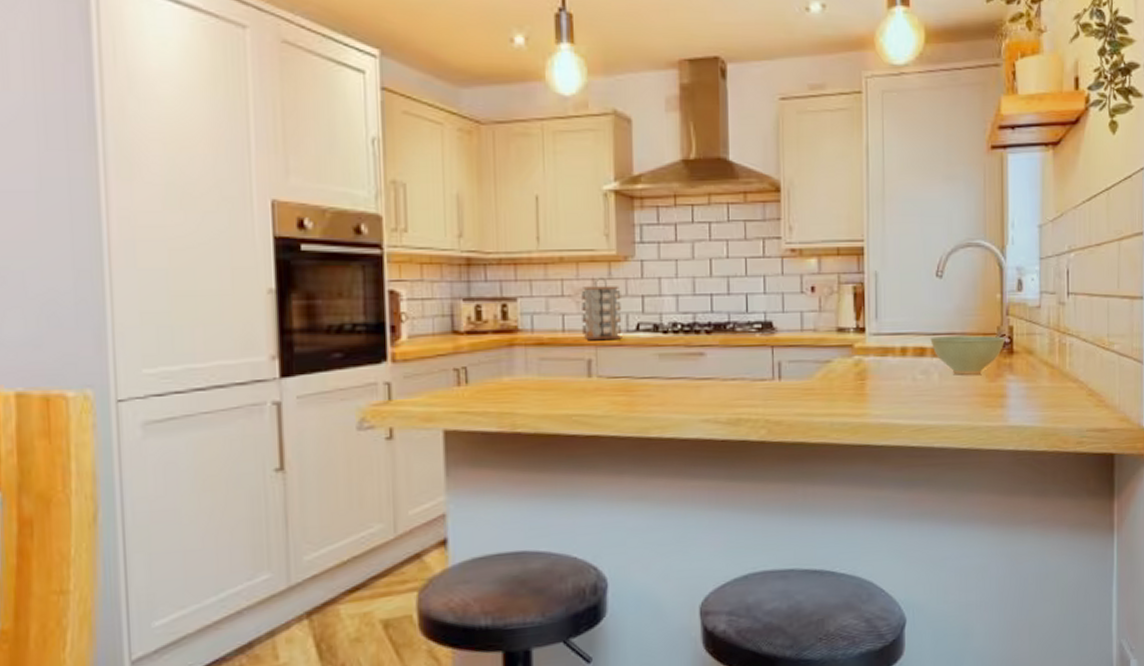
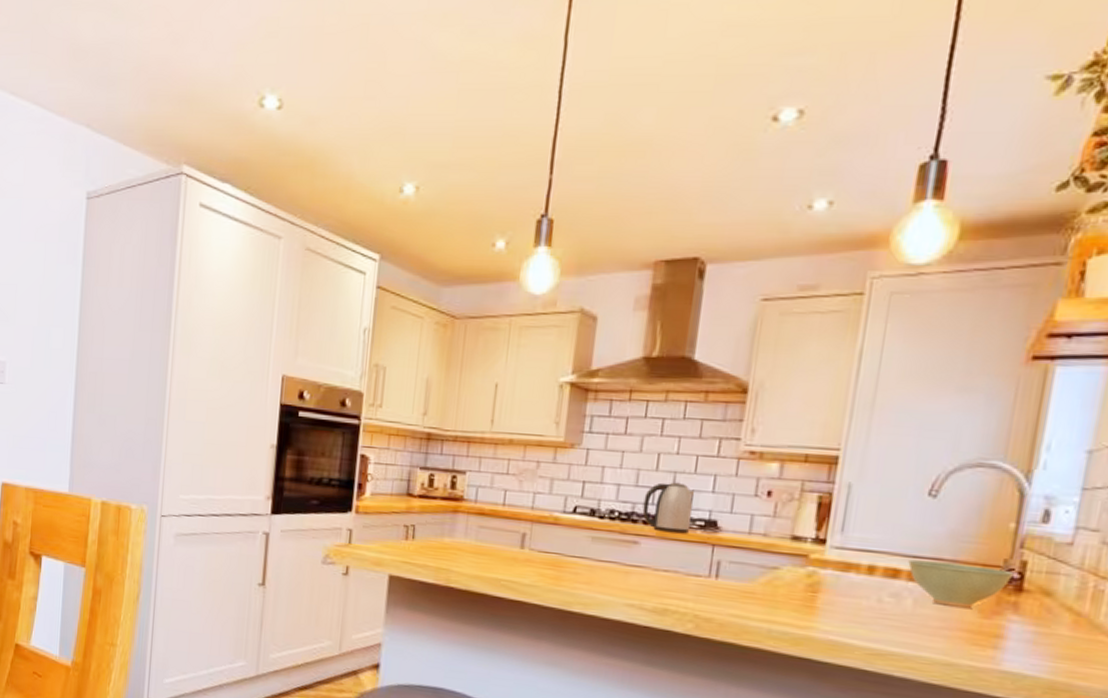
spice rack: present [581,276,622,341] -> none [520,460,563,519]
kettle: none [703,287,750,340] -> present [642,482,695,534]

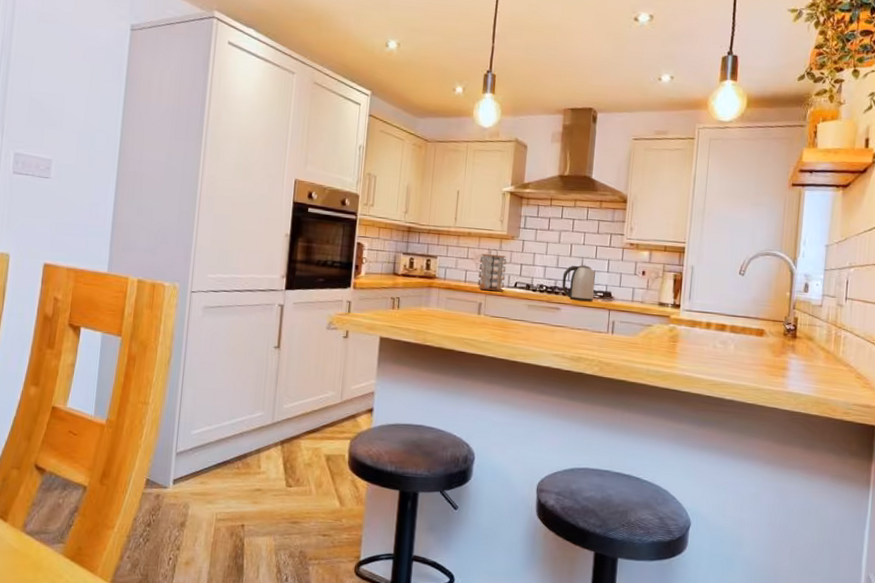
spice rack: none [520,460,563,519] -> present [477,248,507,292]
bowl: present [908,559,1014,608] -> none [730,318,791,350]

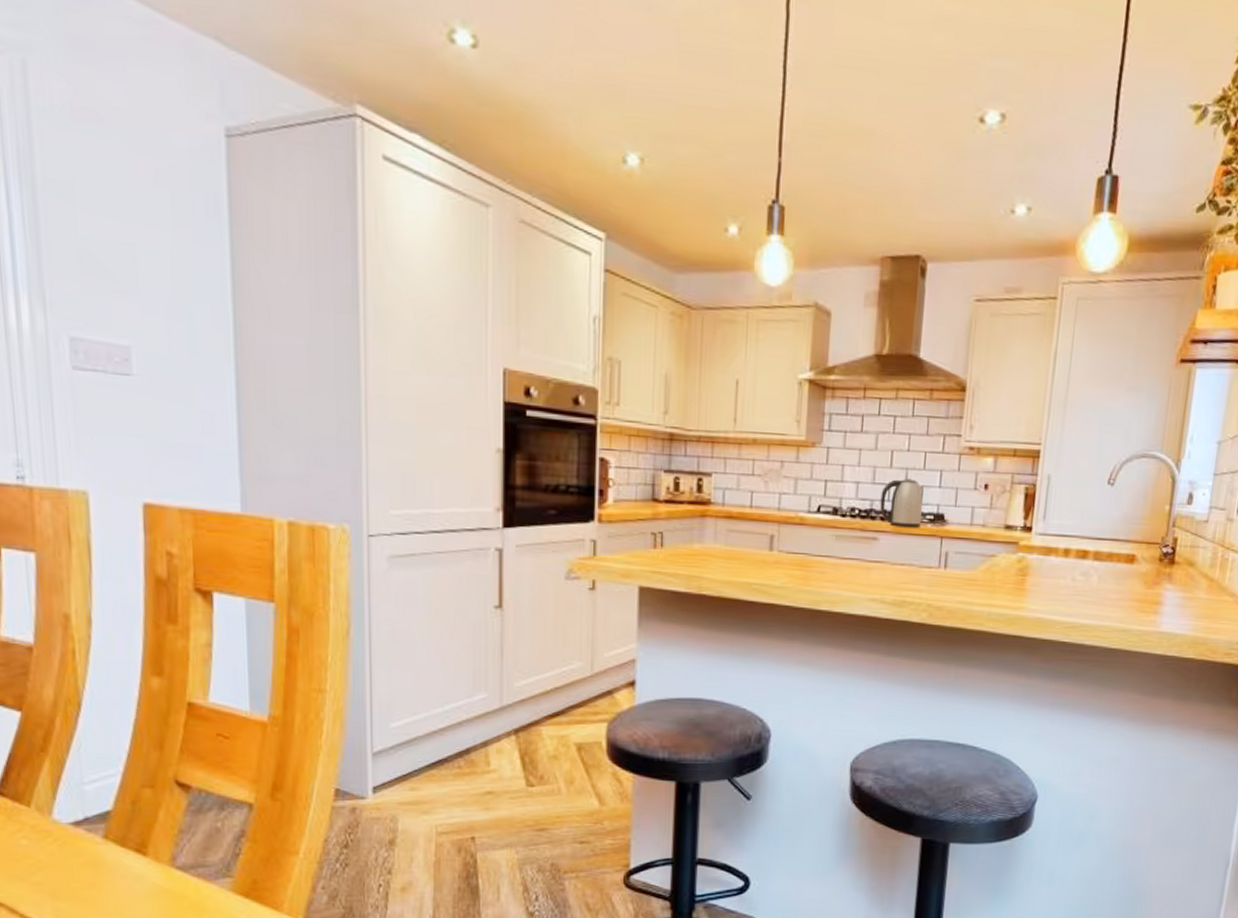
spice rack: present [477,248,507,292] -> none [767,459,806,519]

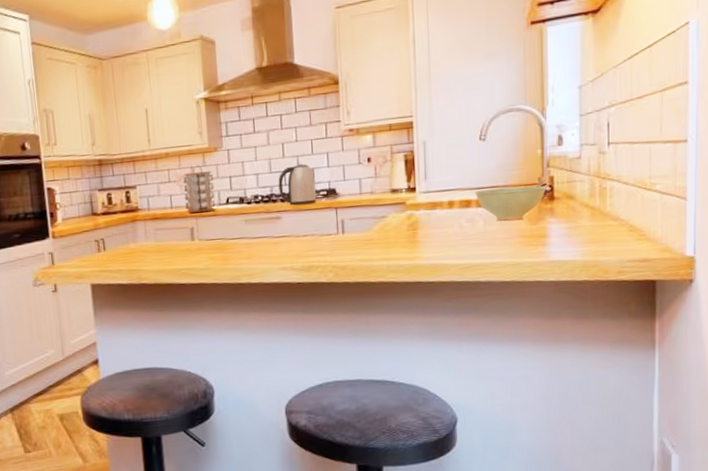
spice rack: none [767,459,806,519] -> present [183,165,216,214]
bowl: none [1094,541,1169,581] -> present [475,186,547,221]

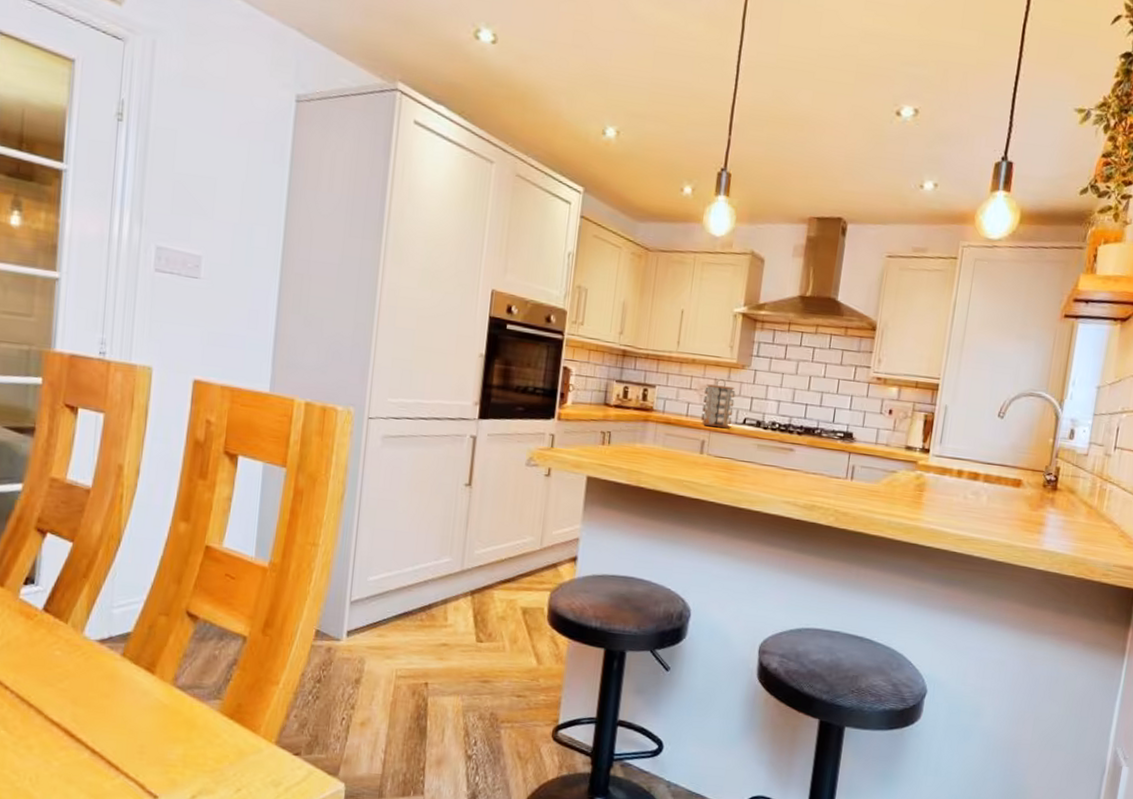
kettle: present [278,164,317,206] -> none [797,400,837,444]
bowl: present [475,186,547,221] -> none [984,465,1052,503]

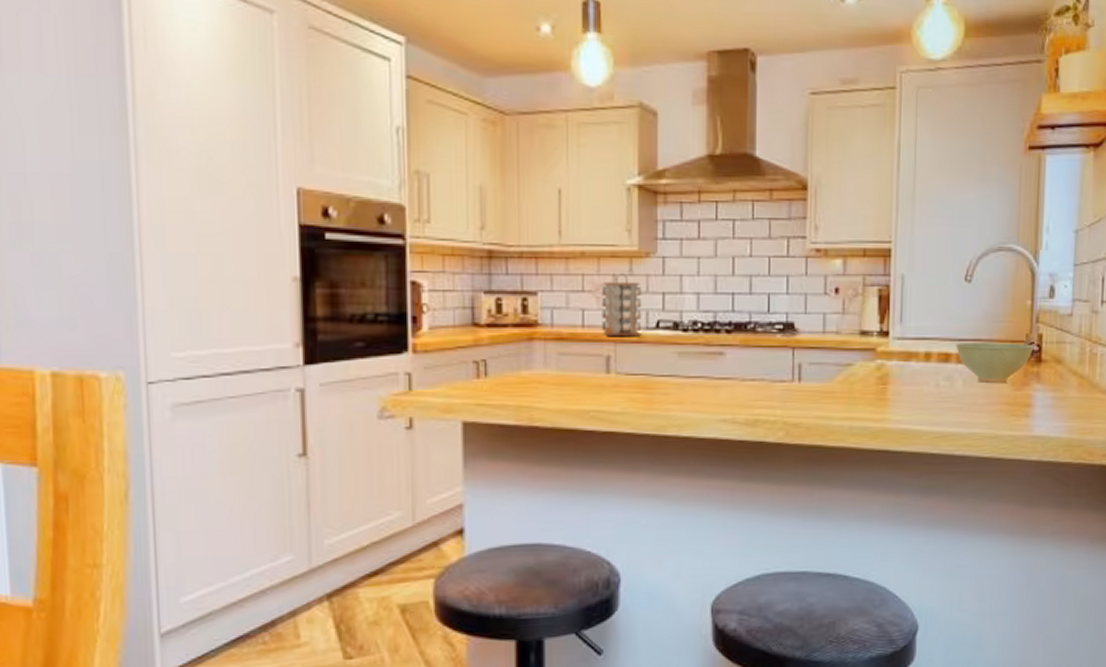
bowl: none [984,465,1052,503] -> present [956,342,1034,383]

